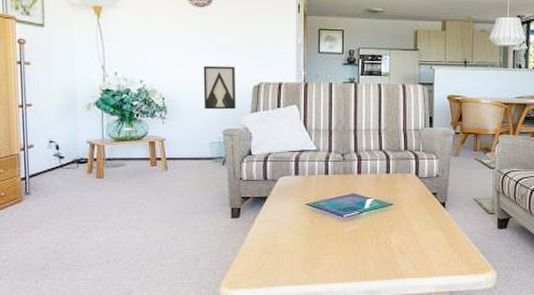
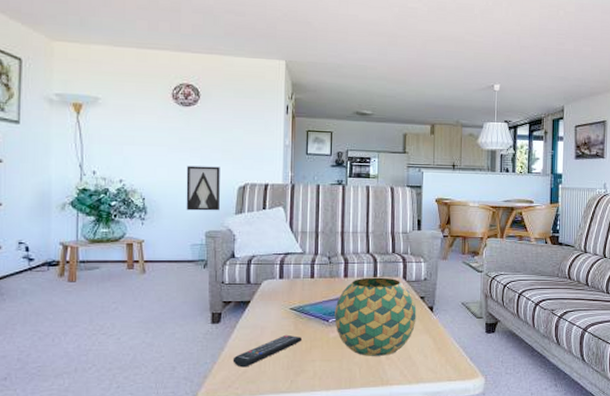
remote control: none [252,229,319,260] -> present [232,334,303,368]
decorative ball: none [349,174,429,250] -> present [334,277,417,356]

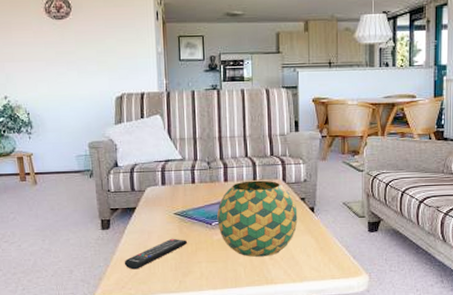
wall art: present [186,166,220,211] -> none [65,78,100,123]

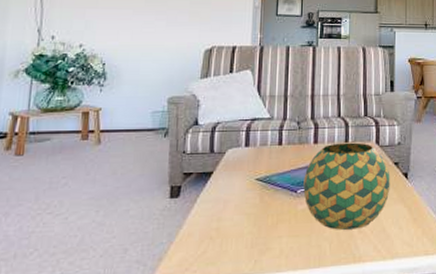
remote control: present [124,238,188,270] -> none [191,208,269,247]

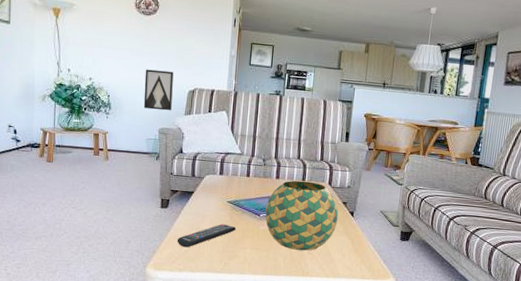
wall art: none [148,29,187,76] -> present [143,69,174,111]
remote control: none [191,208,269,247] -> present [177,223,237,248]

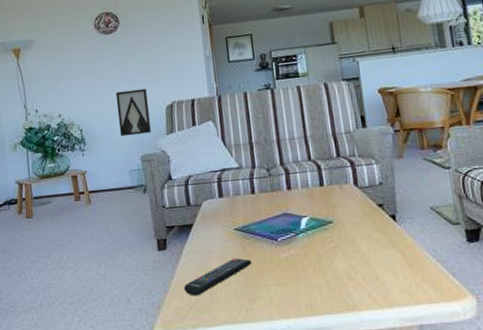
decorative ball: present [265,180,339,251] -> none [282,185,378,278]

